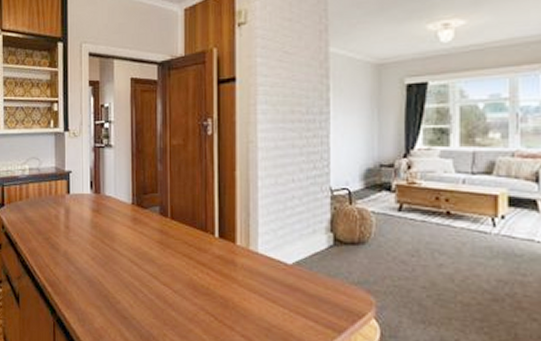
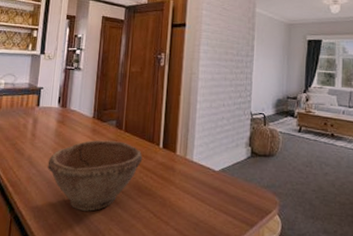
bowl: none [86,230,195,314] -> present [47,140,143,211]

